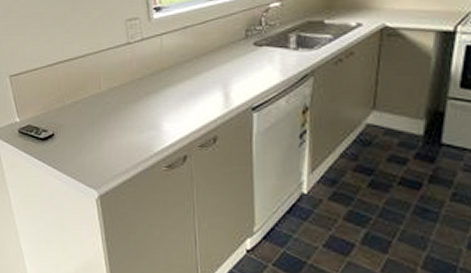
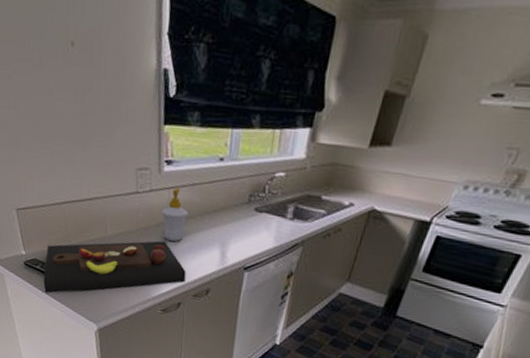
cutting board: none [39,90,189,161] -> present [43,240,186,294]
soap bottle: none [155,32,183,88] -> present [161,187,188,242]

